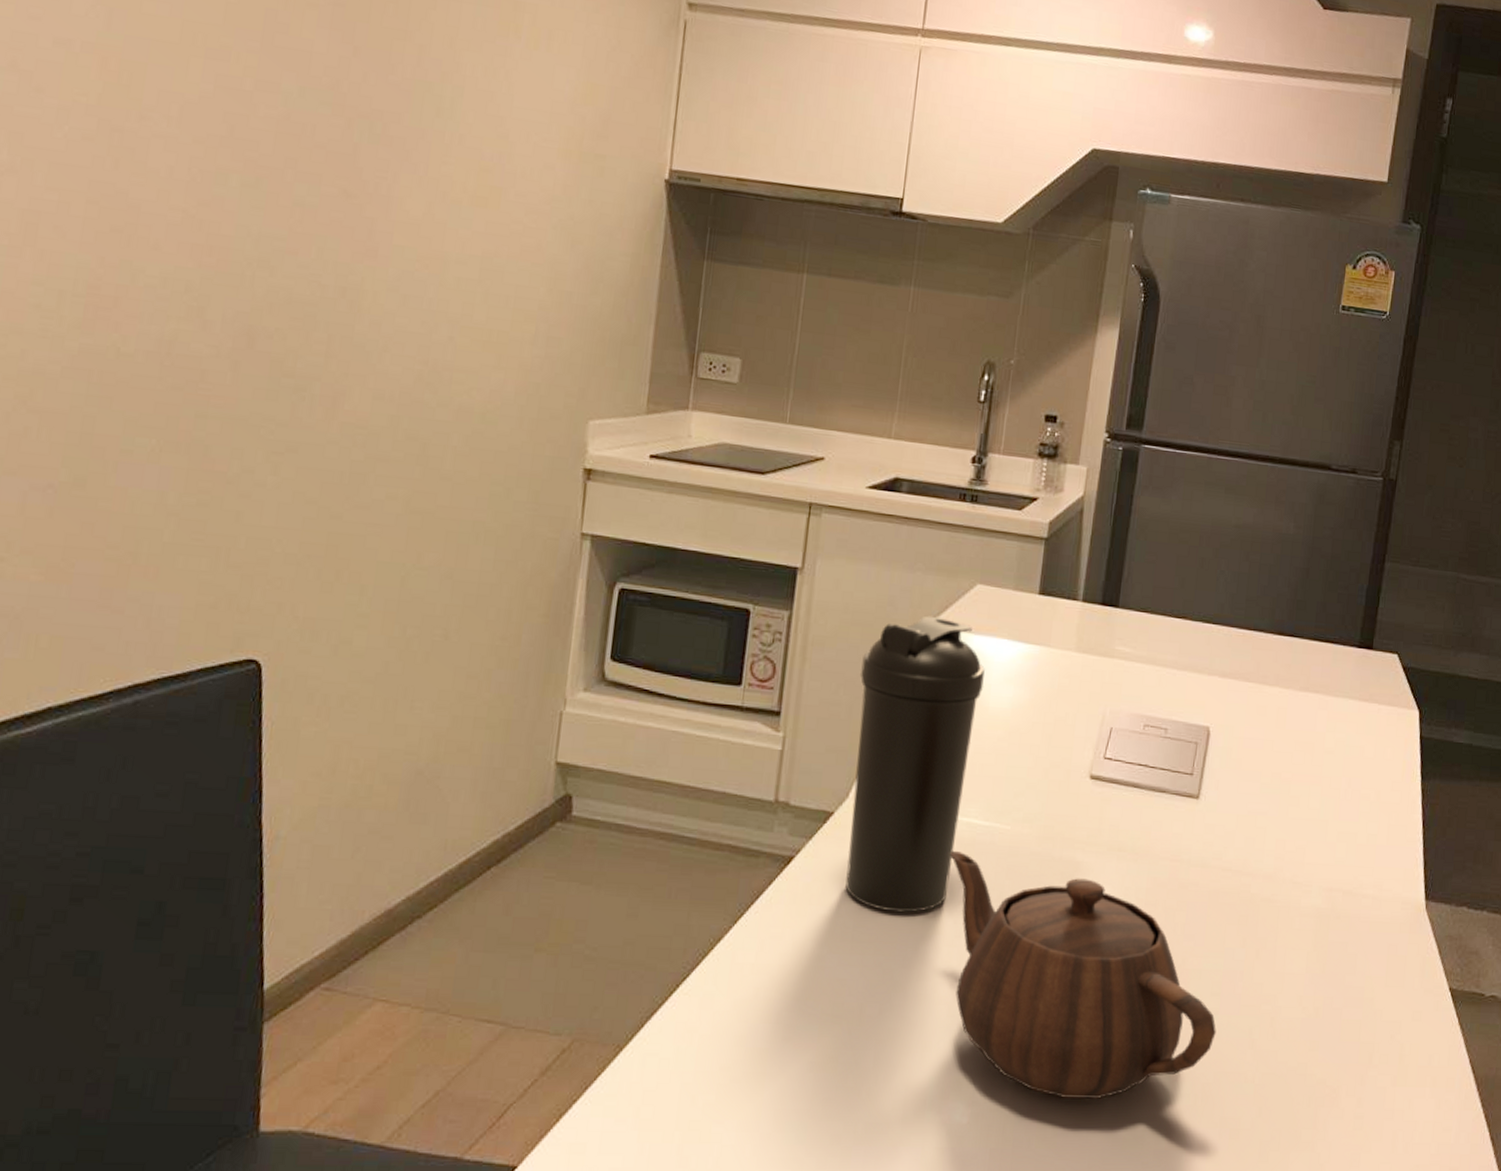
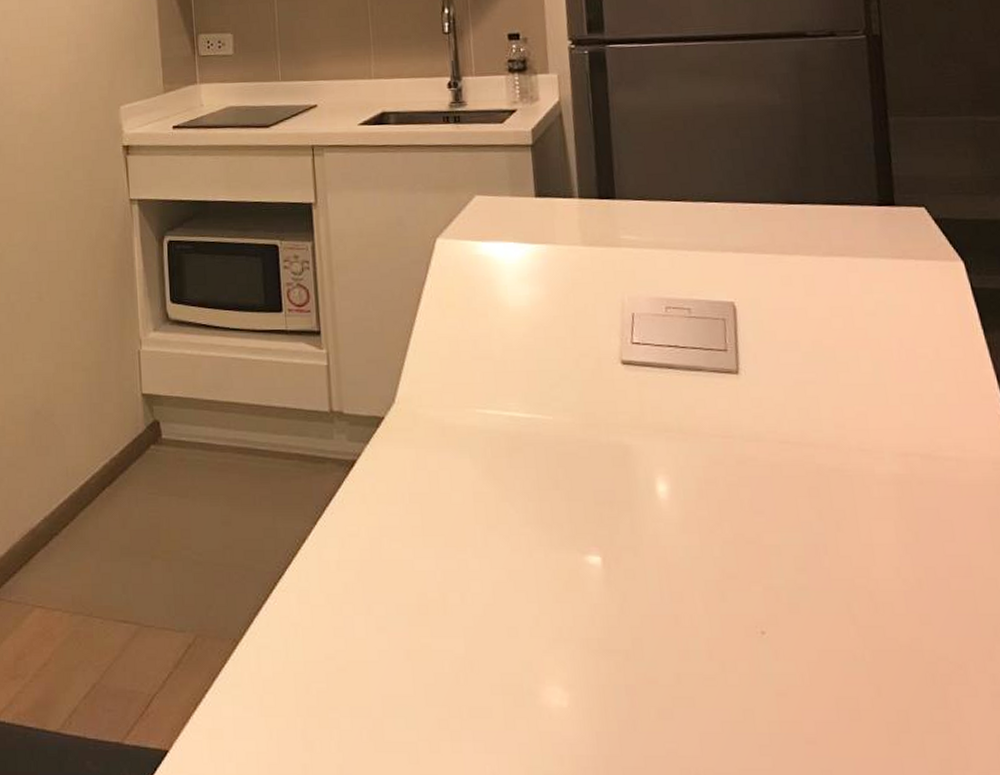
water bottle: present [845,615,985,913] -> none [383,229,504,506]
teapot: present [950,850,1216,1099] -> none [499,443,811,680]

